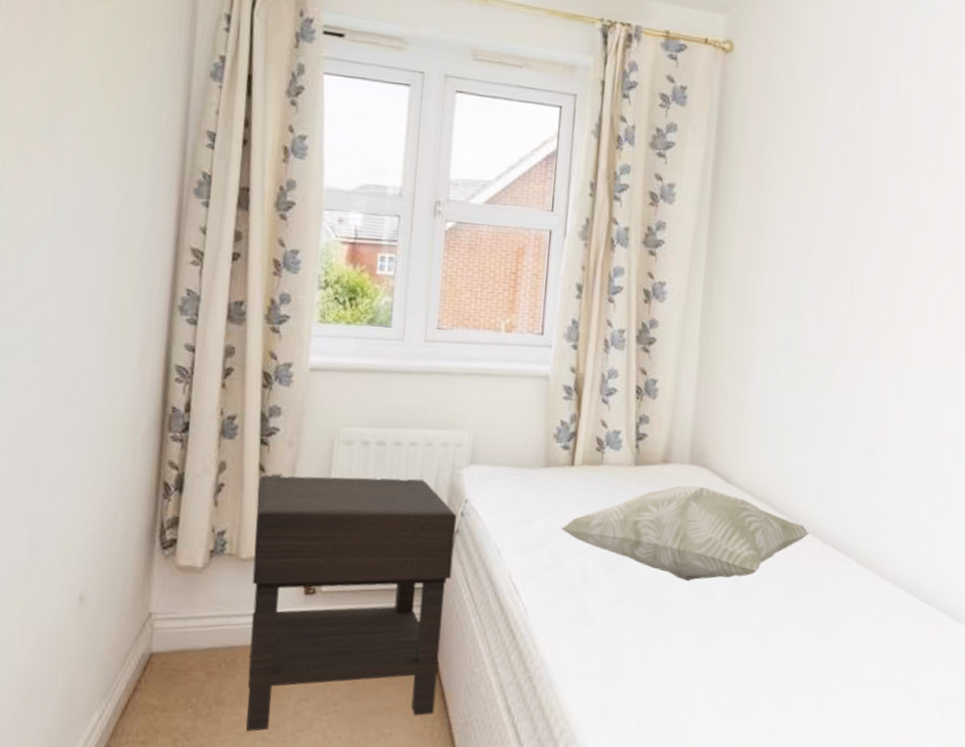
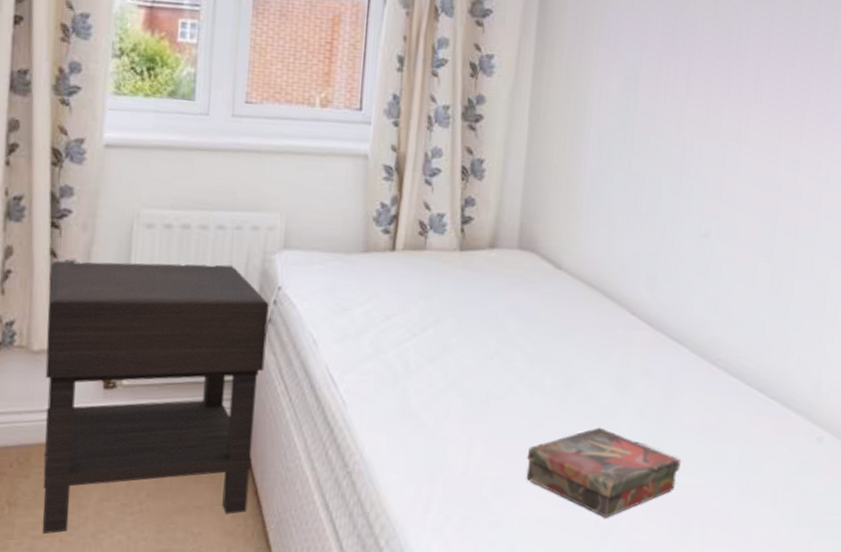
decorative pillow: present [560,485,810,582] -> none [380,271,642,372]
book: none [699,637,850,727] -> present [526,427,681,518]

